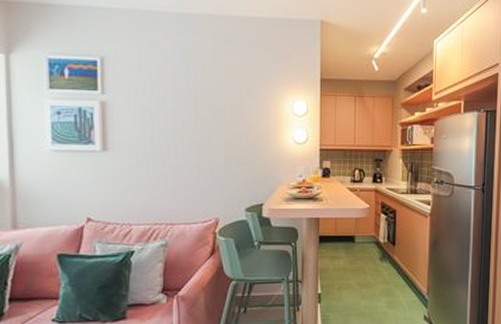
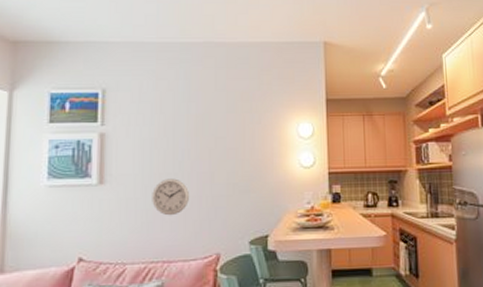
wall clock: none [154,148,190,183] -> present [152,178,190,216]

